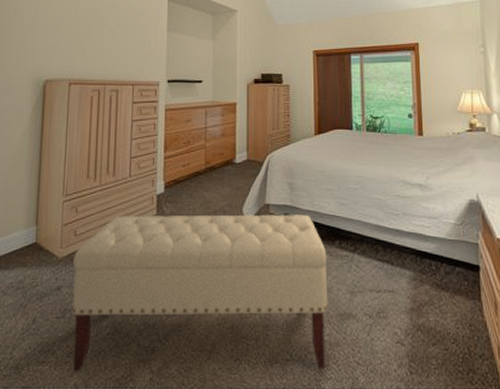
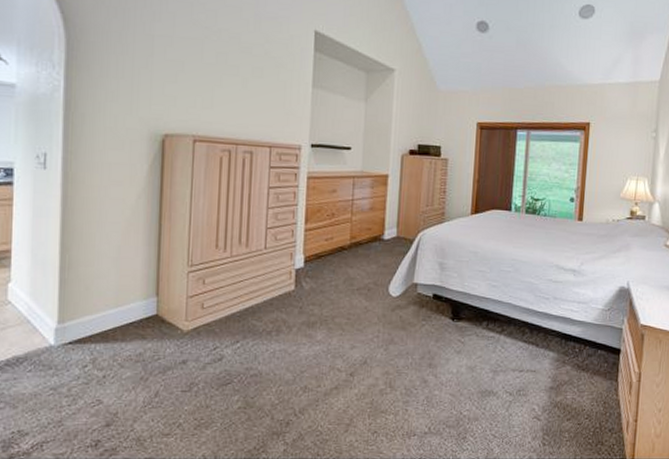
bench: present [72,214,329,371] -> none [199,289,473,443]

